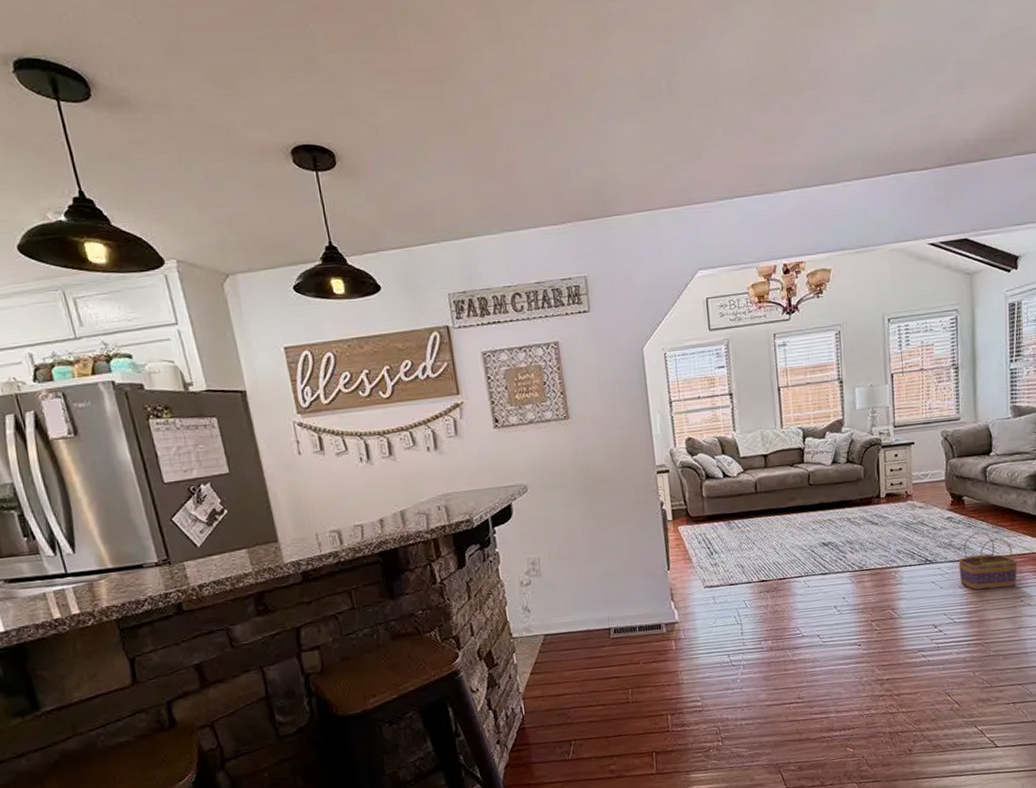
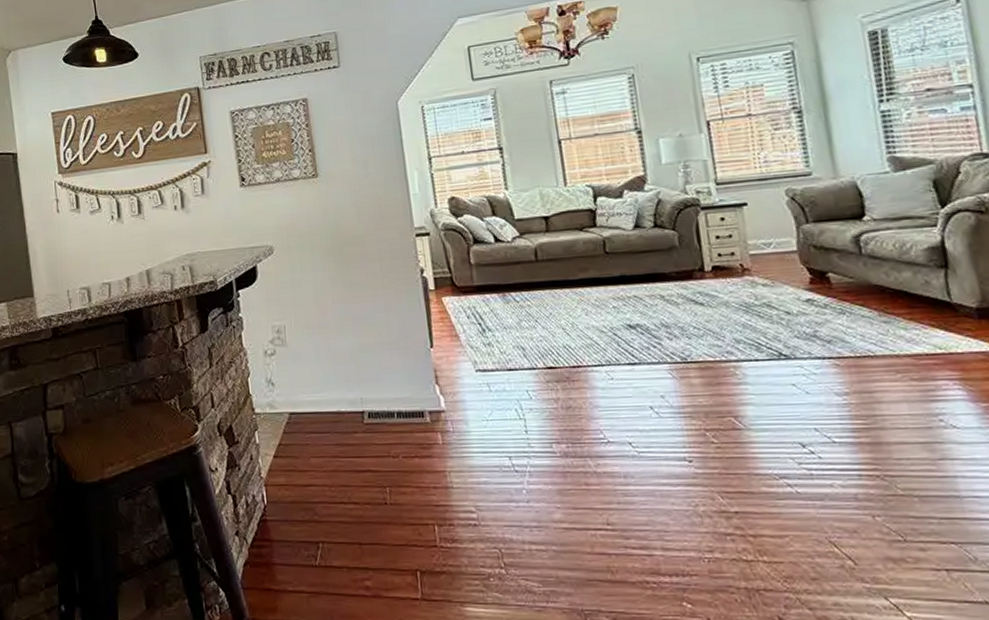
basket: present [958,532,1018,590] -> none [829,321,929,400]

